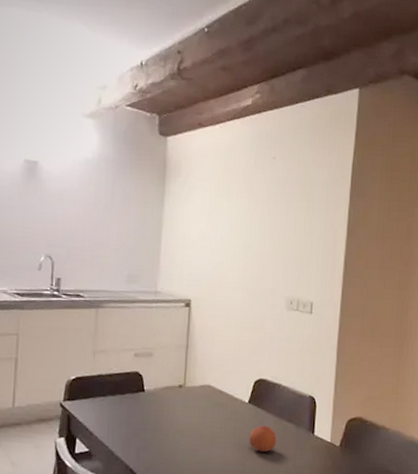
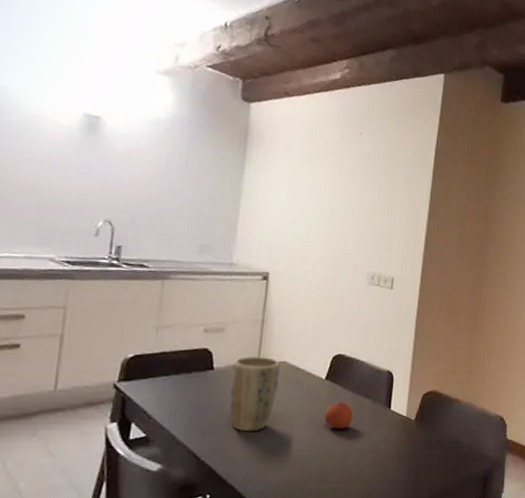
plant pot: none [160,379,205,451] -> present [229,355,280,432]

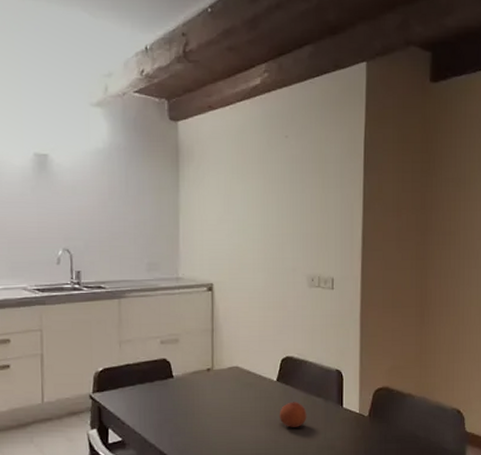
plant pot: present [229,355,280,432] -> none [190,363,233,434]

